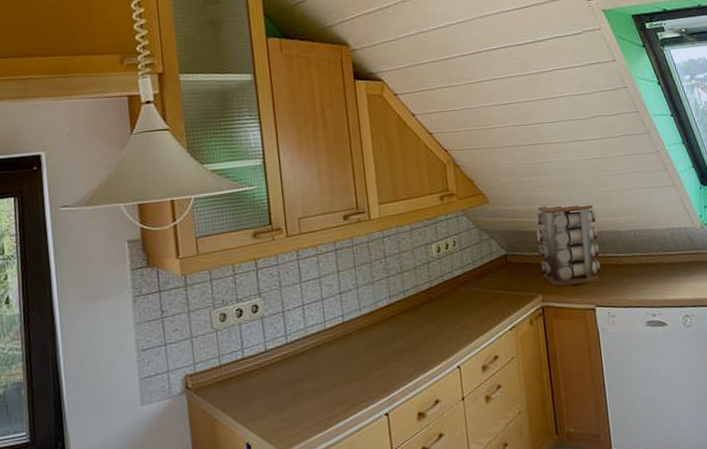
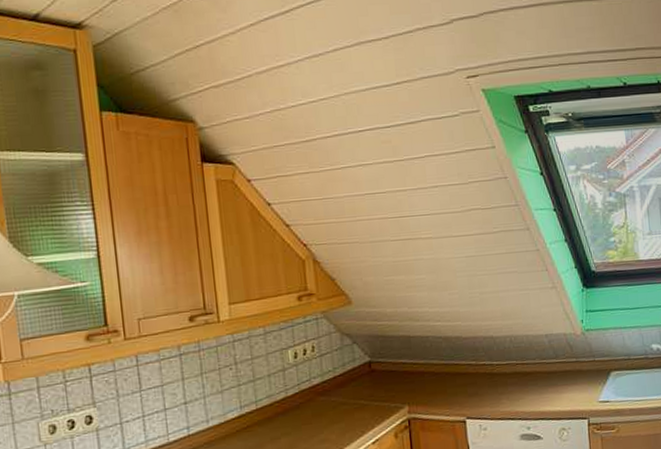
spice rack: present [535,203,601,287] -> none [402,306,473,397]

